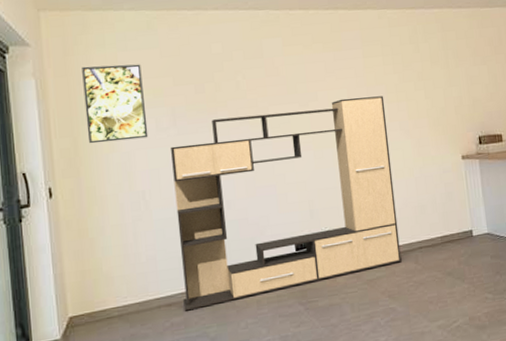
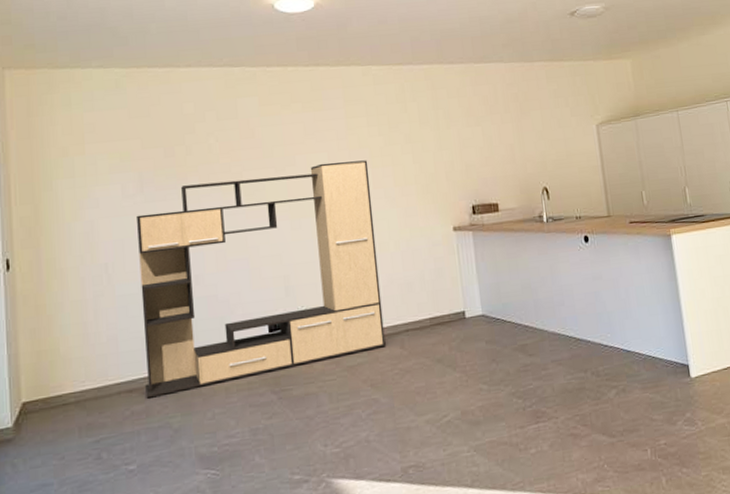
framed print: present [82,64,148,144] -> none [46,125,113,212]

